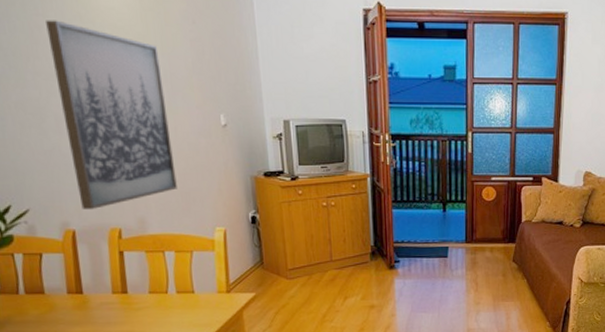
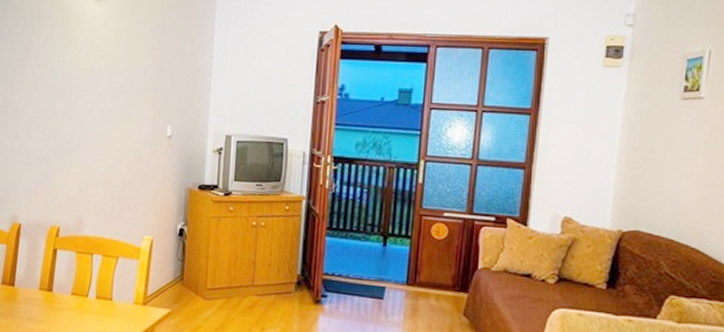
wall art: present [46,20,177,210] -> none [31,37,124,207]

